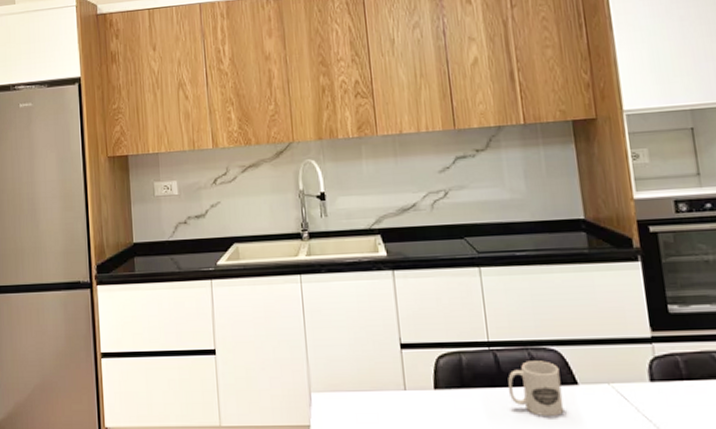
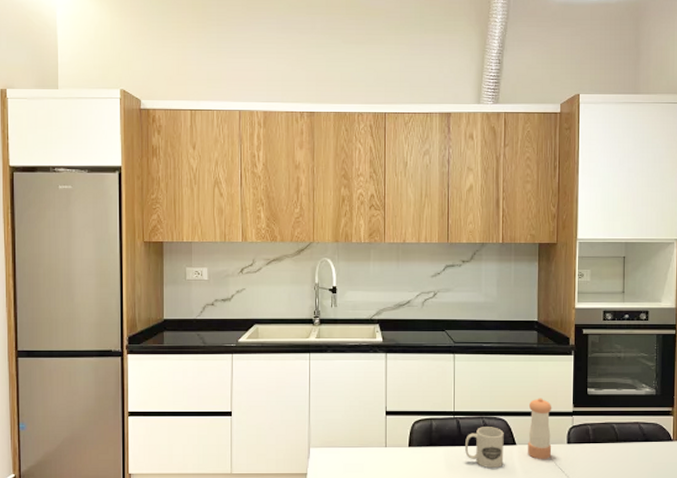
pepper shaker: none [589,320,630,404] -> present [528,398,552,459]

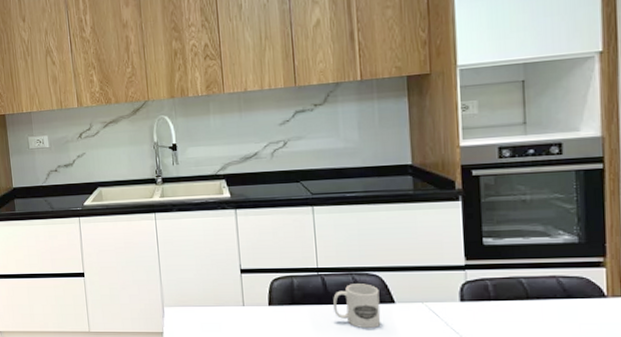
pepper shaker: present [528,398,552,459] -> none [408,250,441,319]

